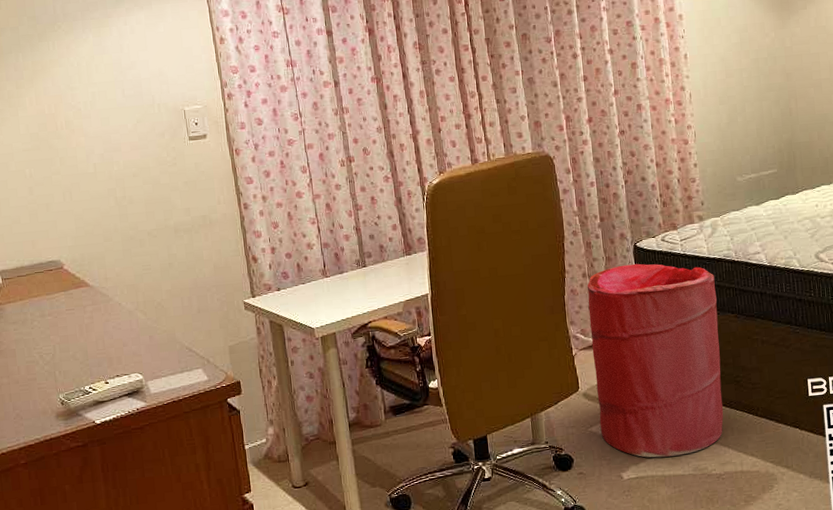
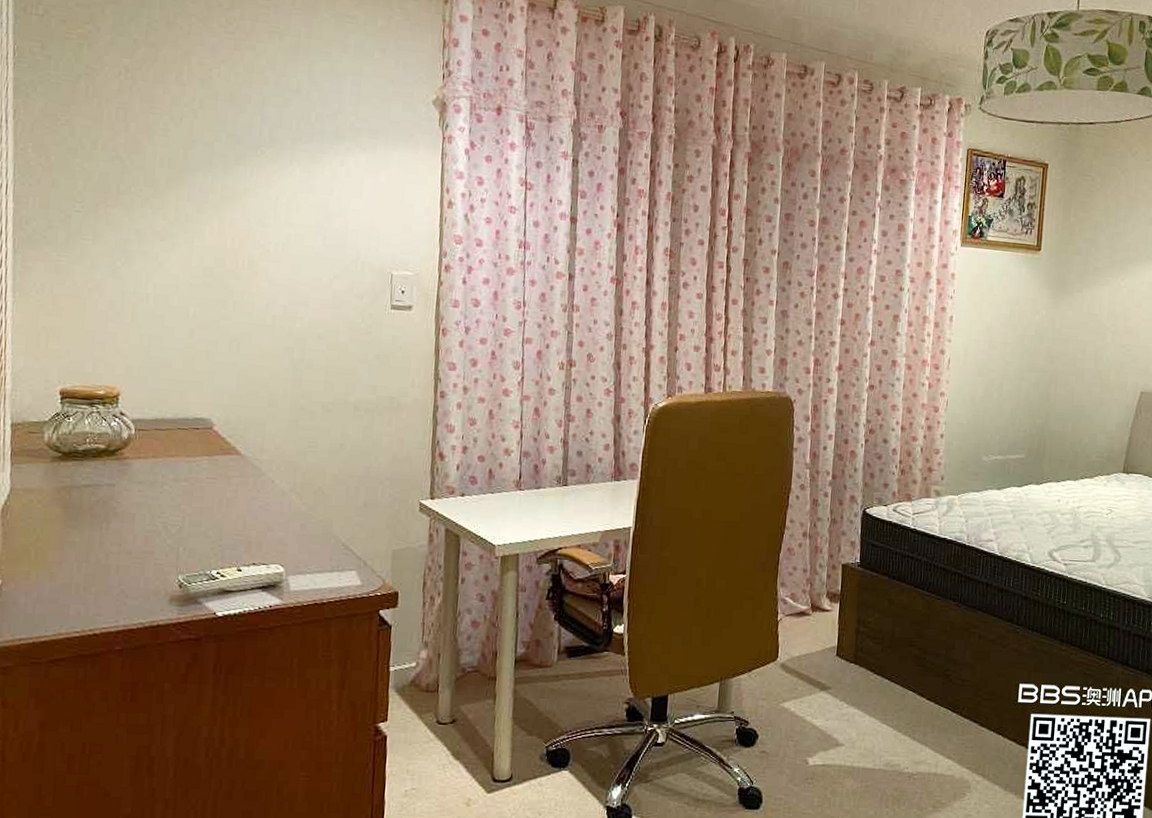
laundry hamper: present [587,263,724,458] -> none [793,530,942,747]

